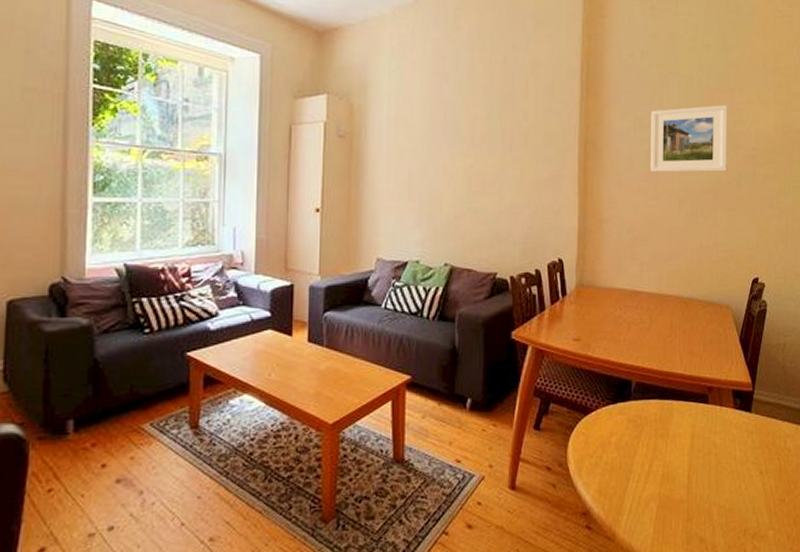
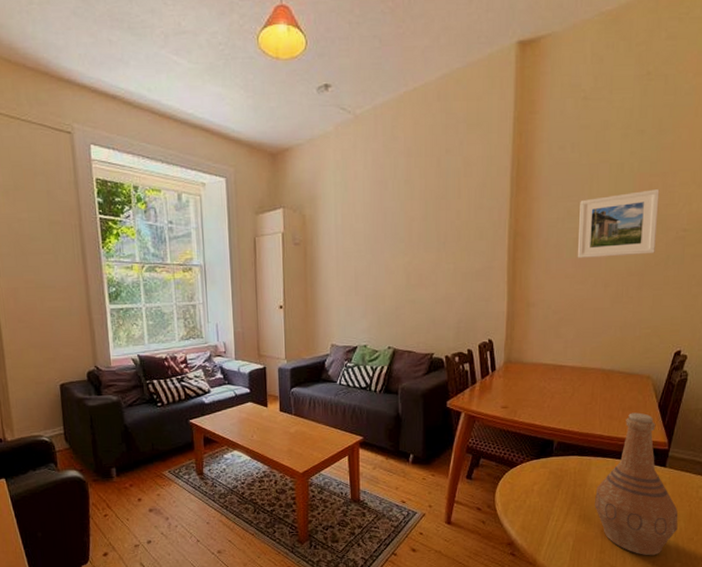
vase: none [679,347,768,523] -> present [595,412,678,556]

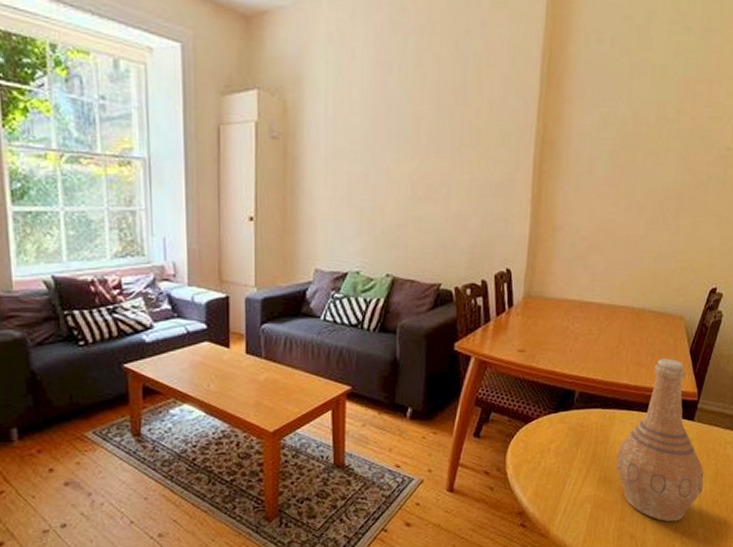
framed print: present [577,189,660,259] -> none [611,98,704,176]

